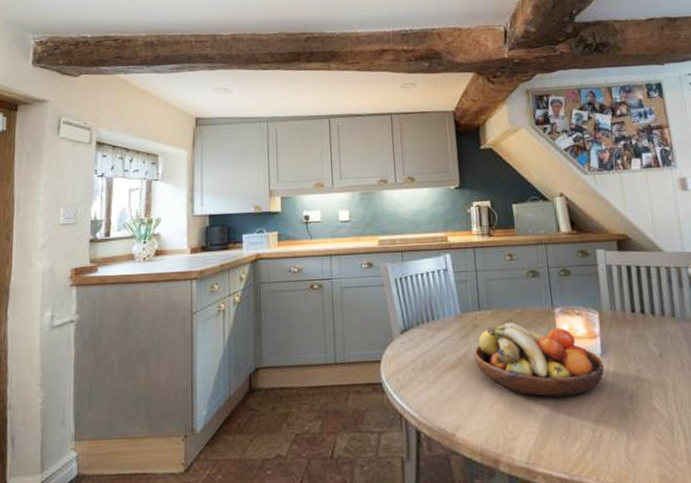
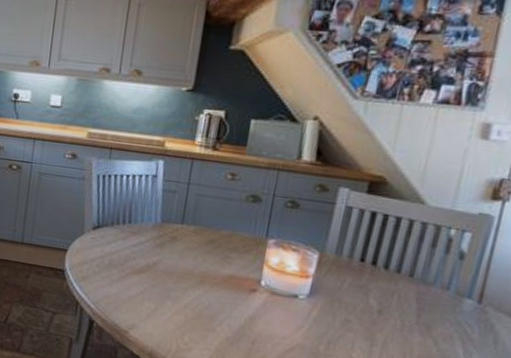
fruit bowl: present [474,321,604,398] -> none [165,241,308,328]

